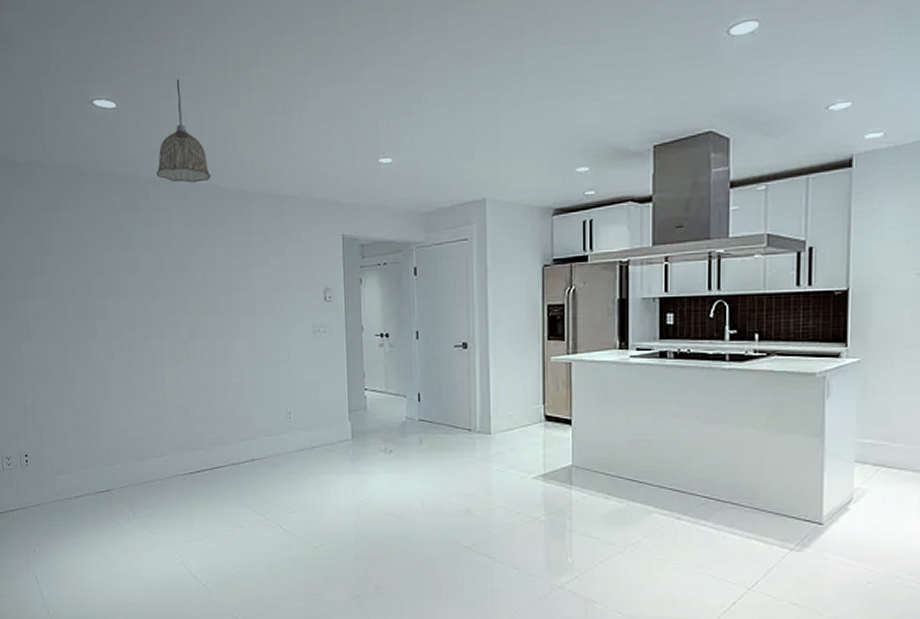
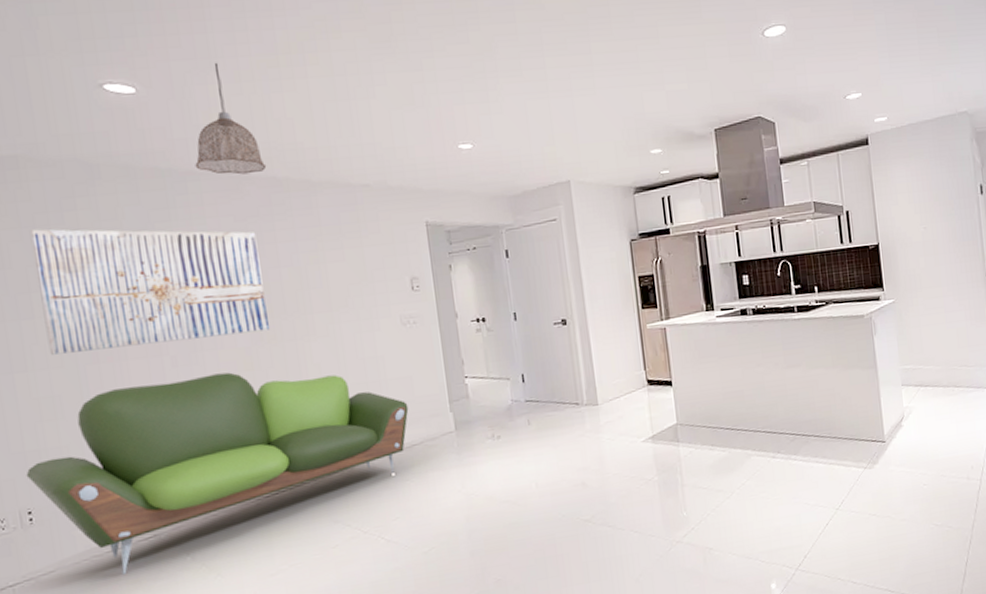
sofa: none [25,360,312,517] -> present [25,372,409,574]
wall art: none [37,224,203,330] -> present [29,229,269,355]

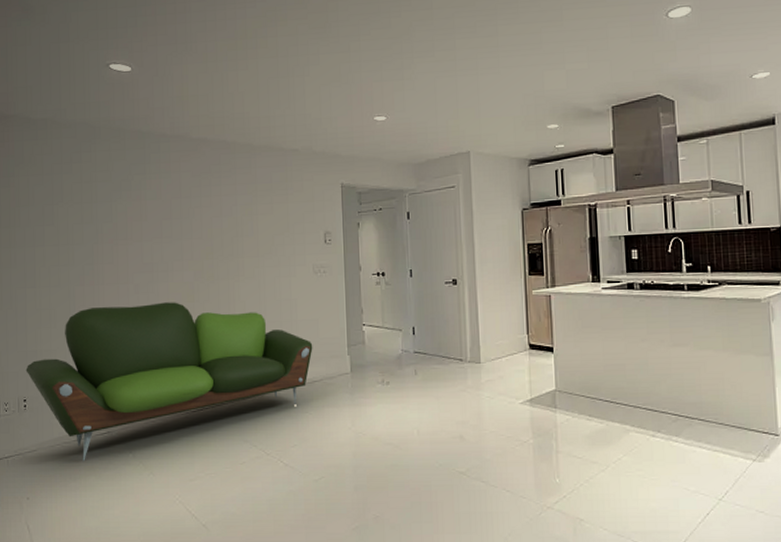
wall art: present [29,229,269,355] -> none [48,176,209,276]
pendant lamp: present [195,62,267,175] -> none [167,46,220,138]

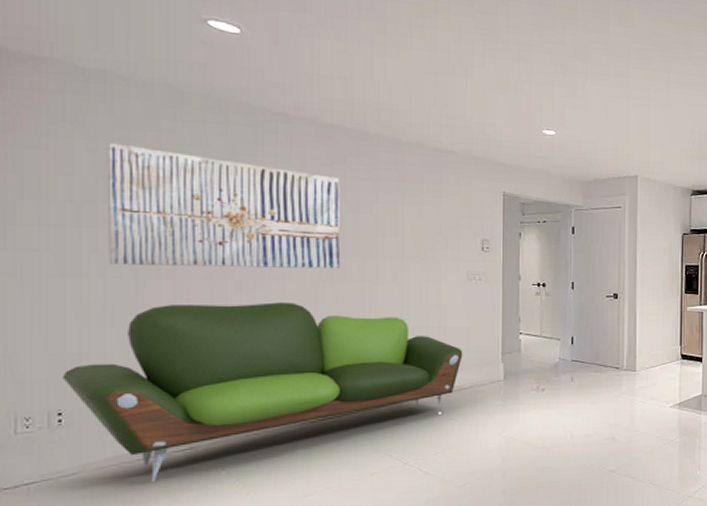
wall art: none [48,176,209,276] -> present [106,143,340,269]

